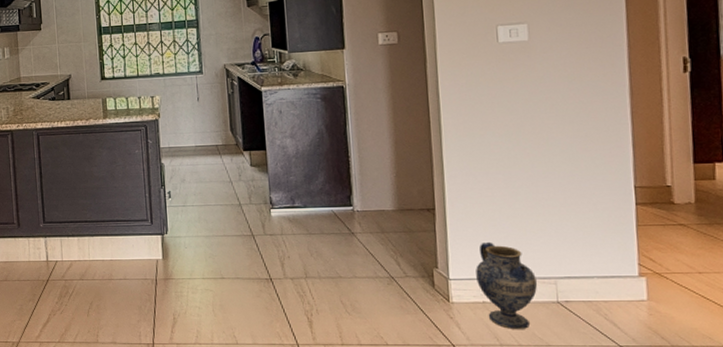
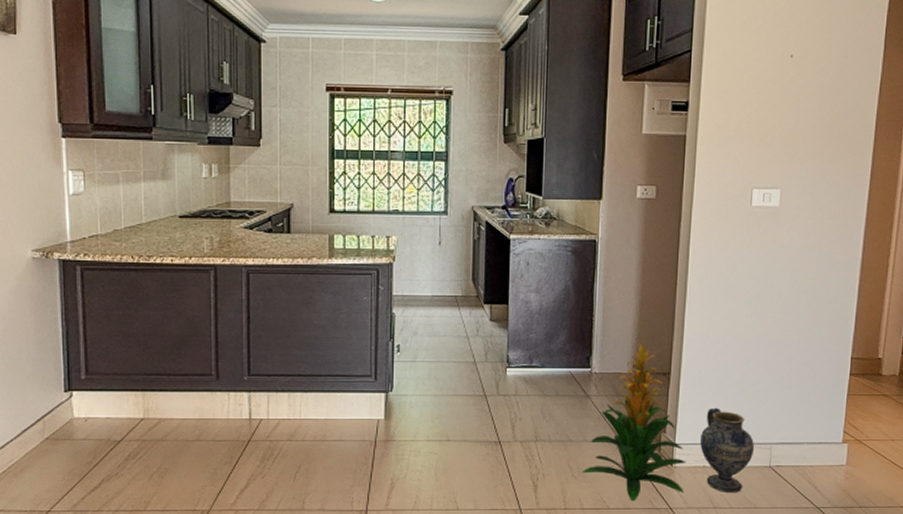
indoor plant: none [356,180,465,338] -> present [583,342,686,502]

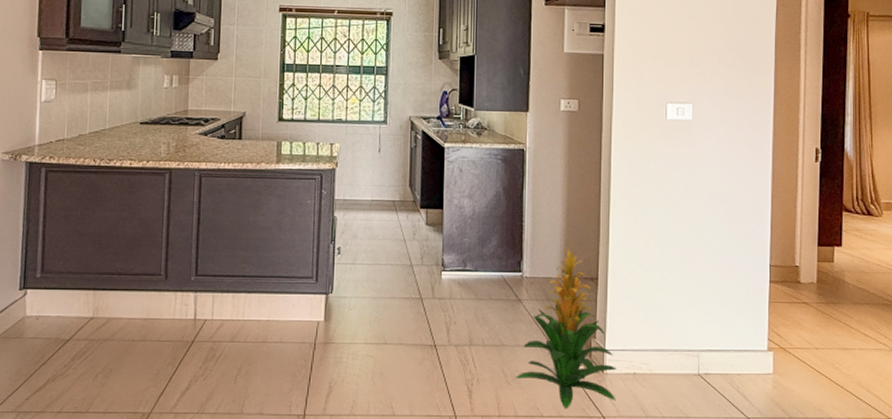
ceramic jug: present [700,407,755,492] -> none [630,313,683,401]

